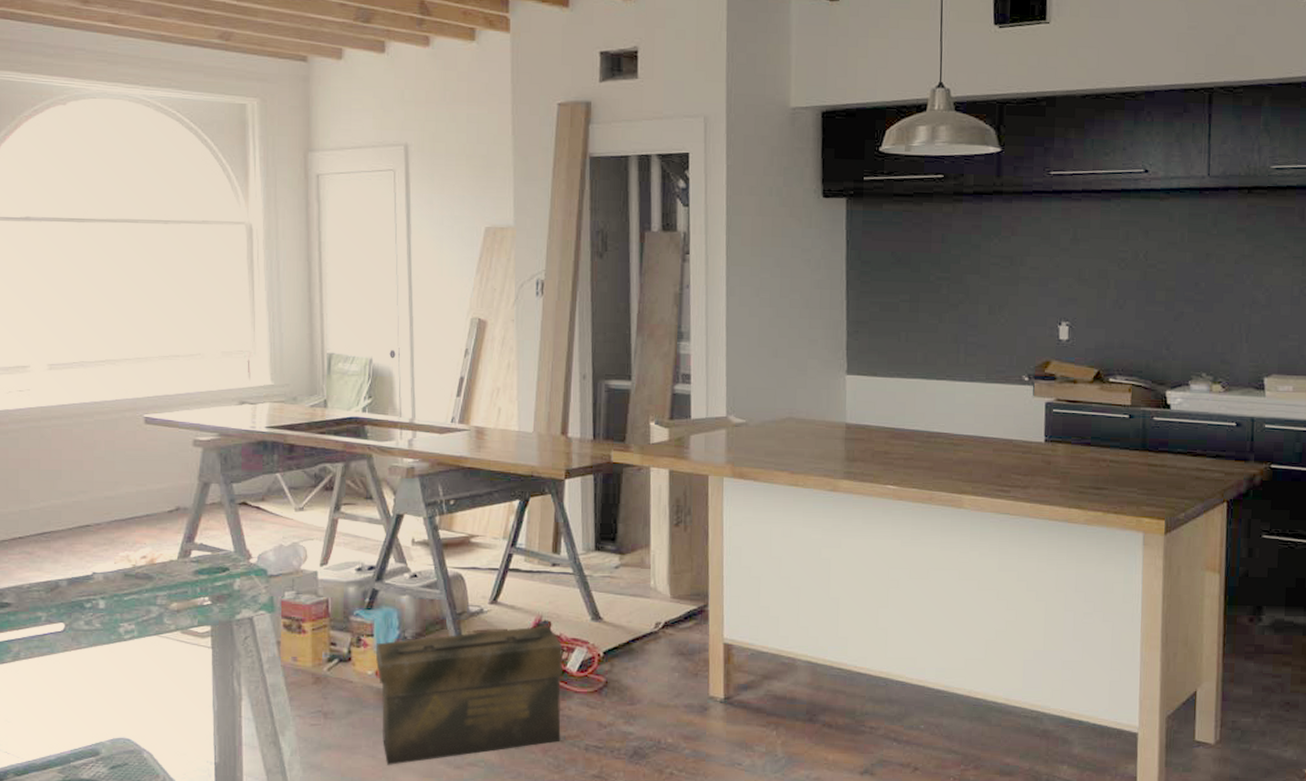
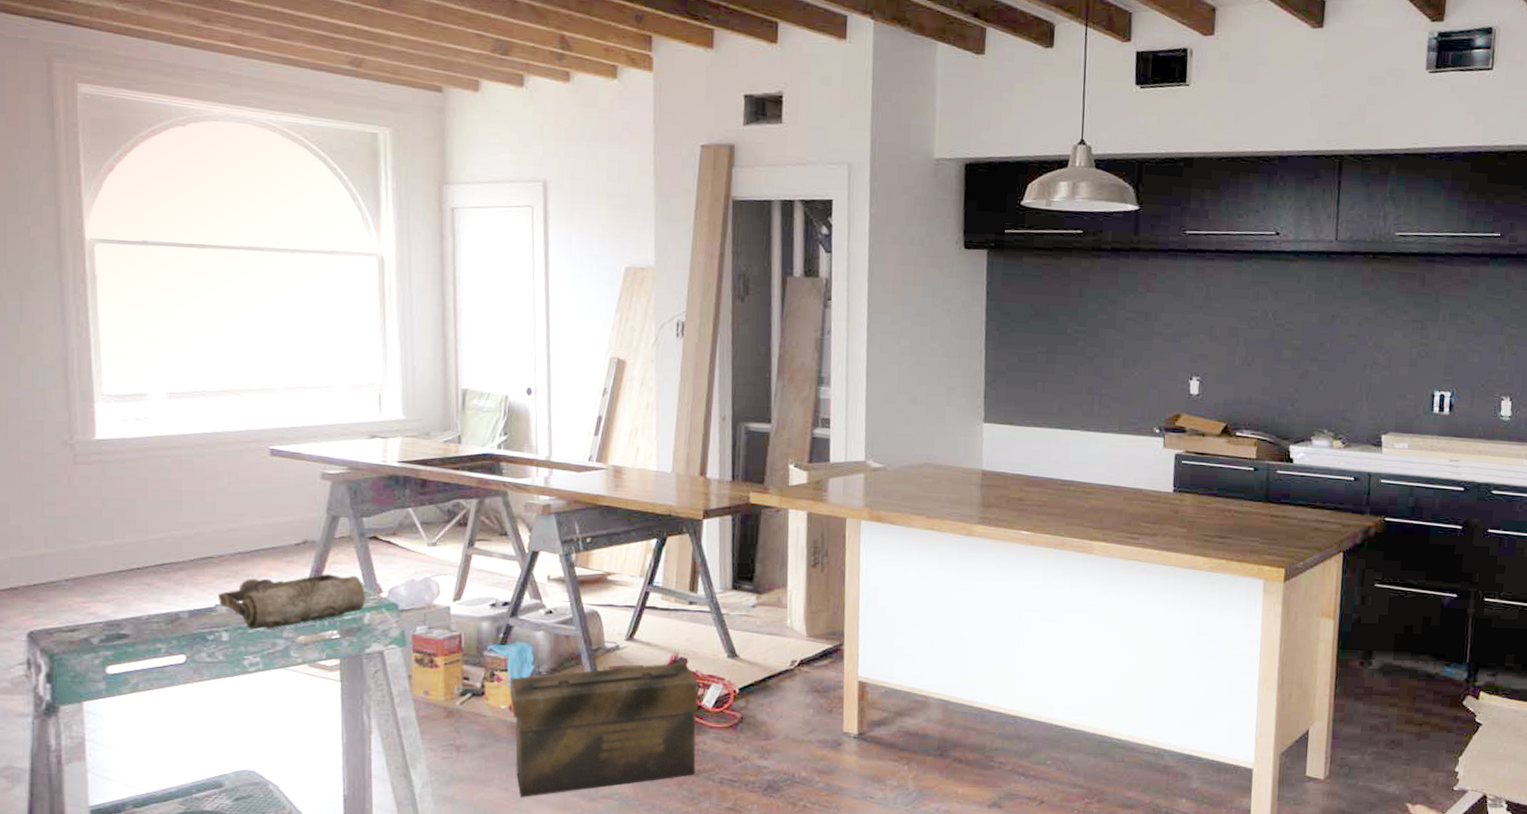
paint roller: none [94,540,235,597] -> present [217,574,365,630]

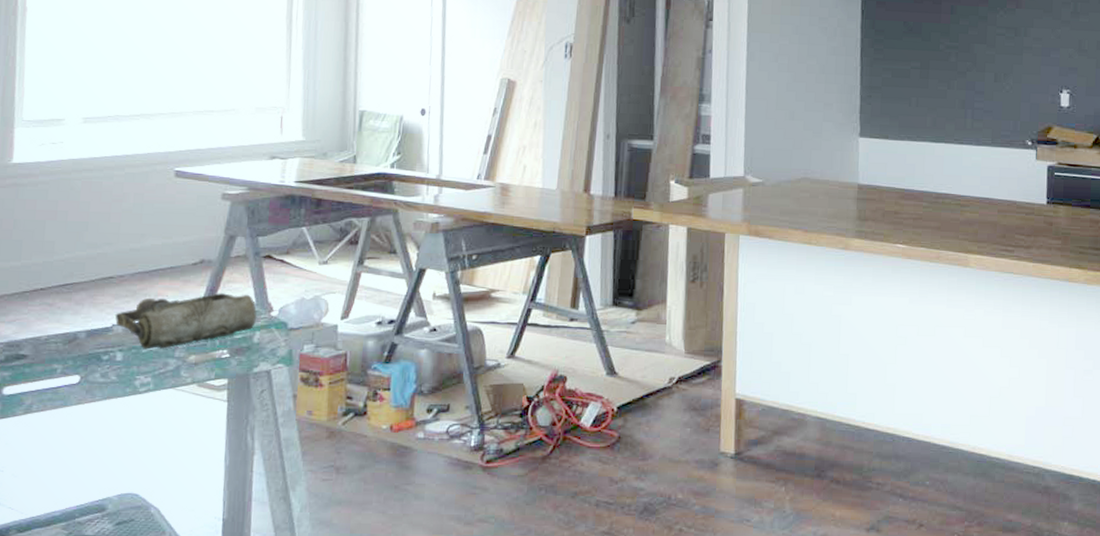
ammunition box: present [509,662,699,798] -> none [391,380,578,521]

